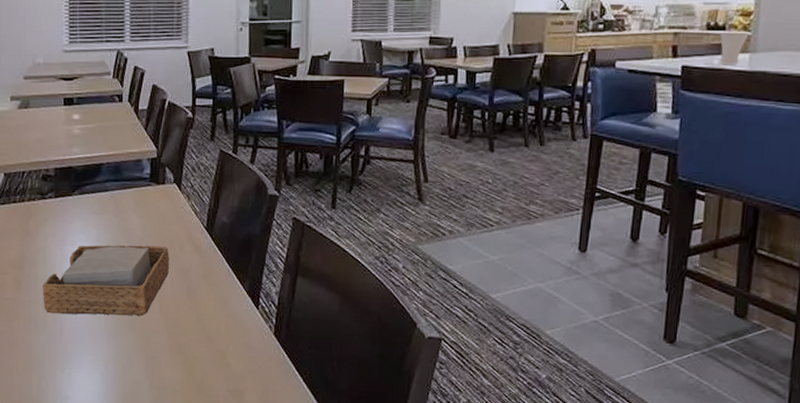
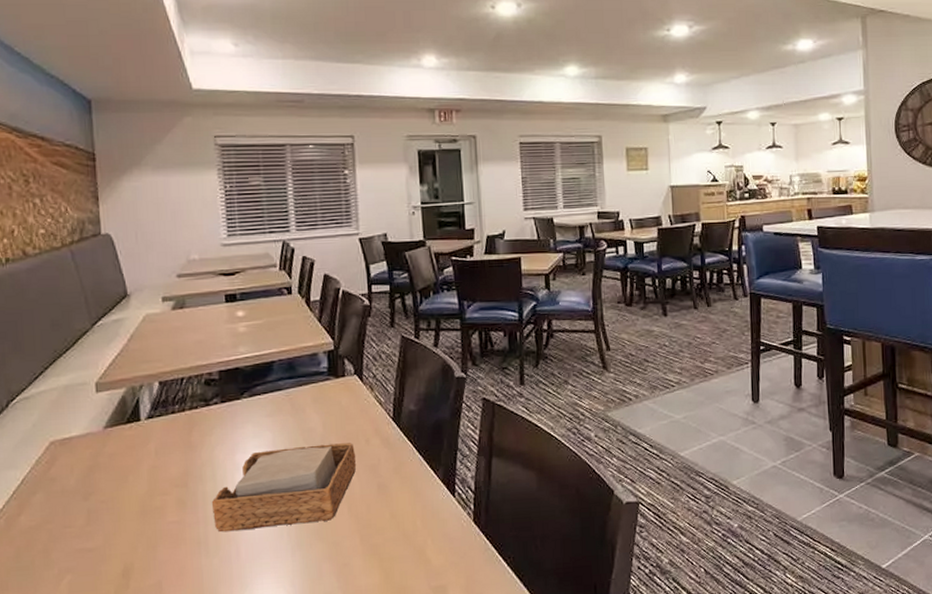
cup: present [719,32,750,64] -> none [844,194,867,223]

